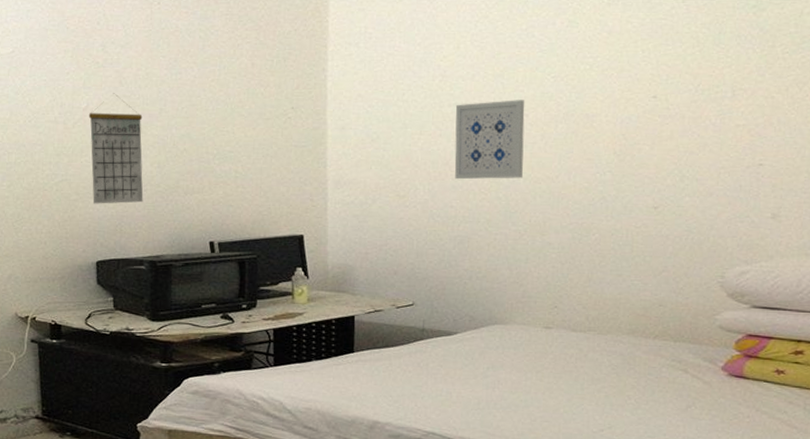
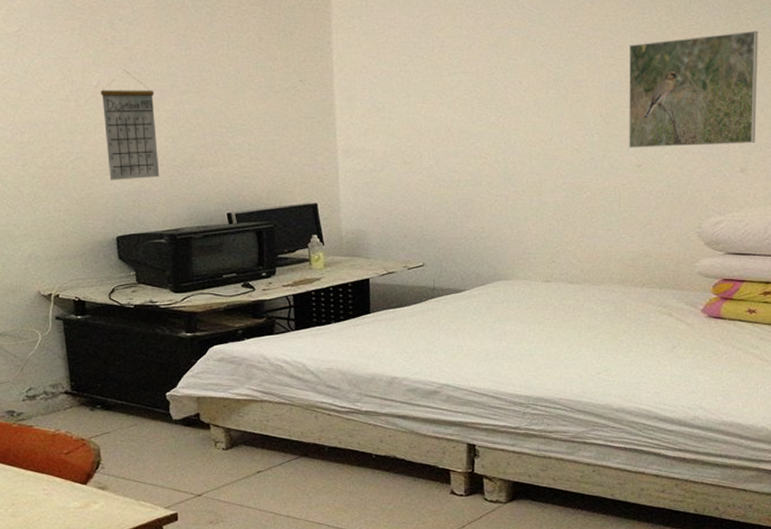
wall art: present [454,100,525,180] -> none [454,68,519,145]
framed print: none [645,65,797,189] -> present [629,30,759,148]

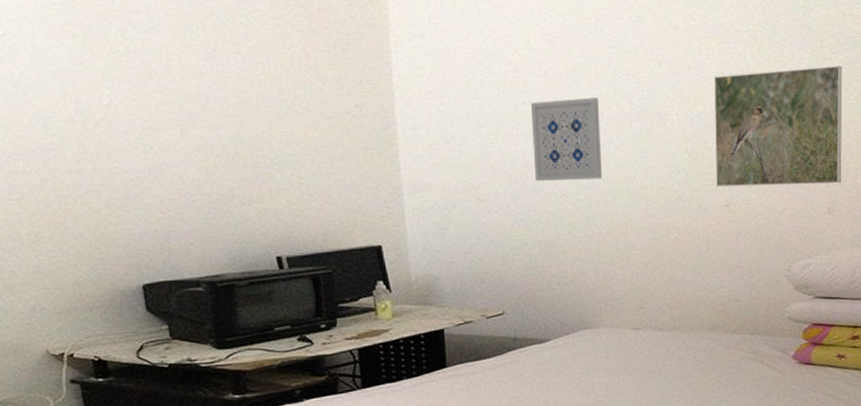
calendar: present [100,70,160,180] -> none [113,87,193,218]
wall art: none [454,68,519,145] -> present [530,97,602,182]

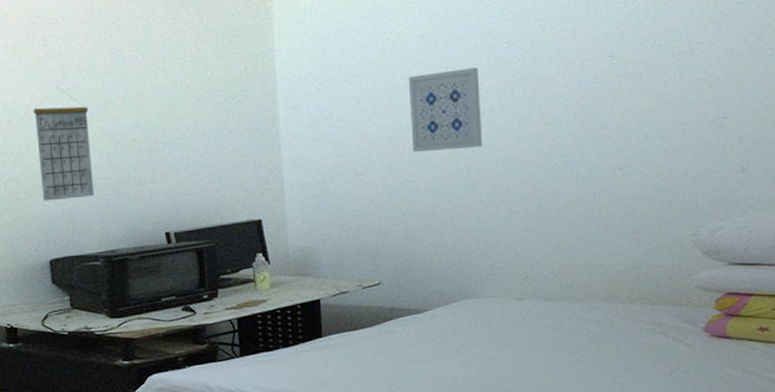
calendar: none [113,87,193,218] -> present [33,87,94,201]
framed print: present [714,65,843,187] -> none [604,15,757,150]

